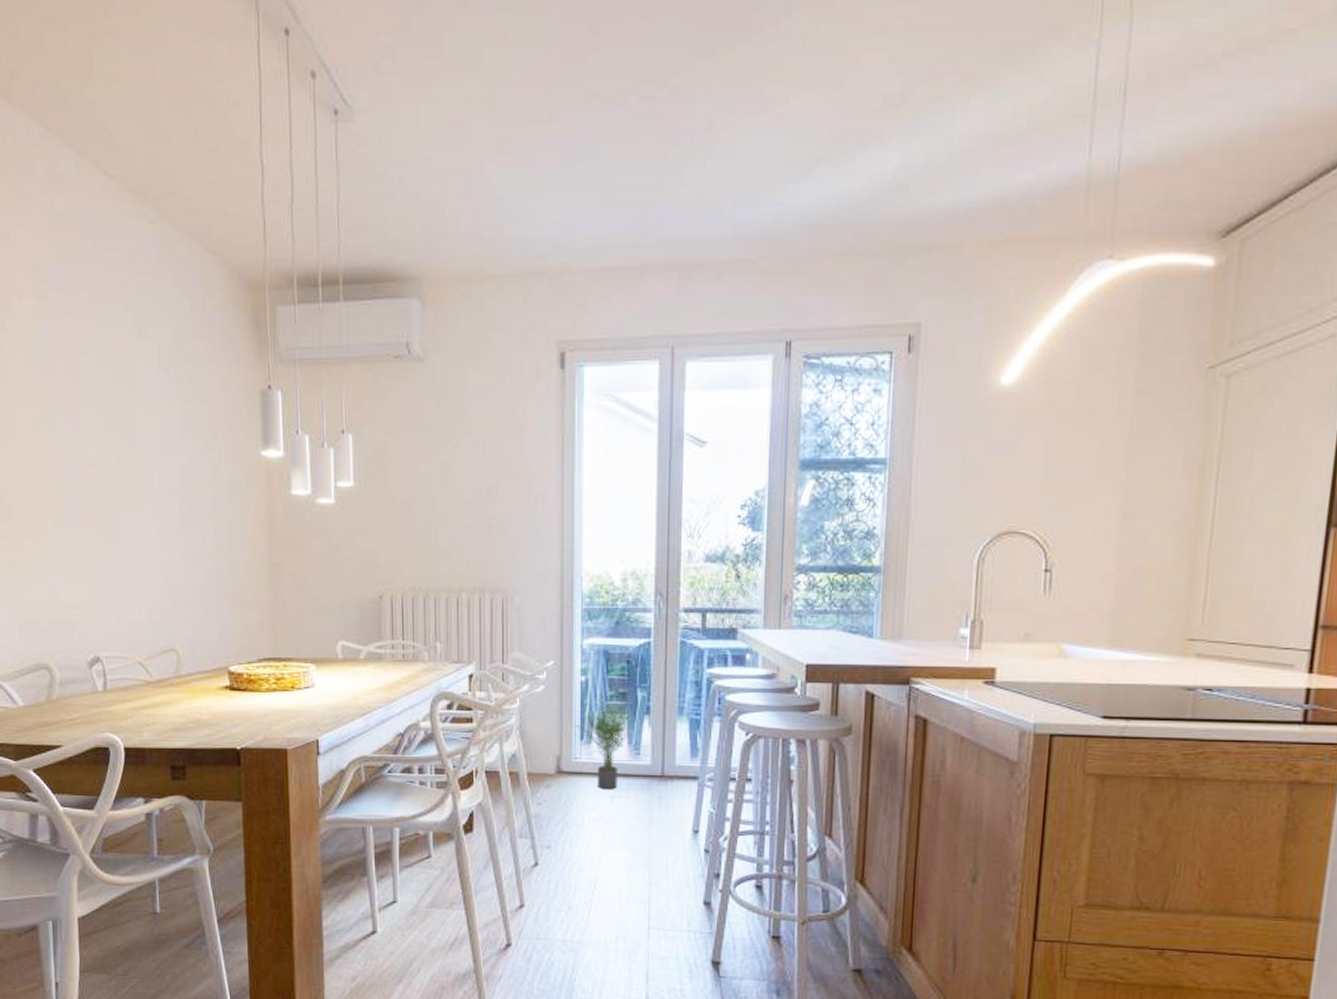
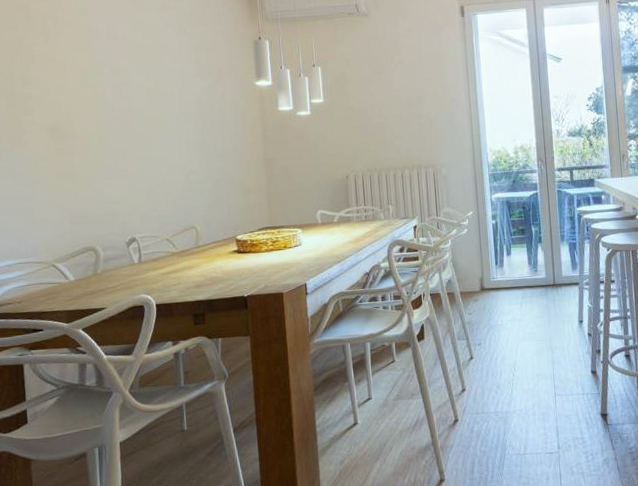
potted plant: present [573,694,633,789] -> none [489,231,531,298]

